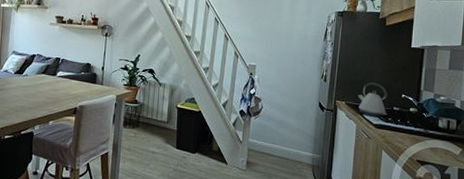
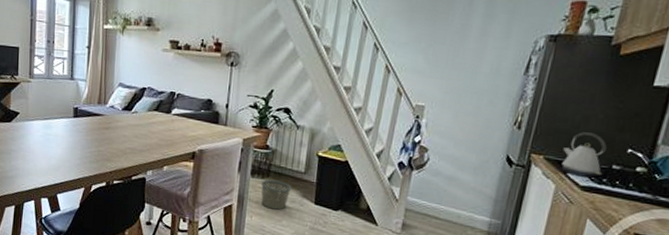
basket: none [132,129,157,155] -> present [261,179,292,210]

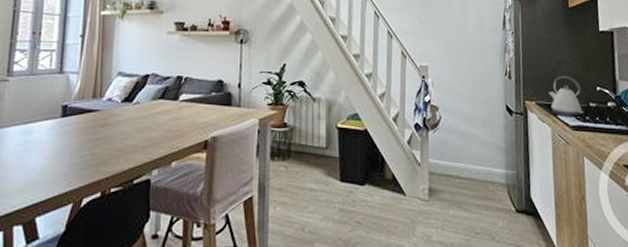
basket: present [261,179,292,210] -> none [282,160,315,195]

